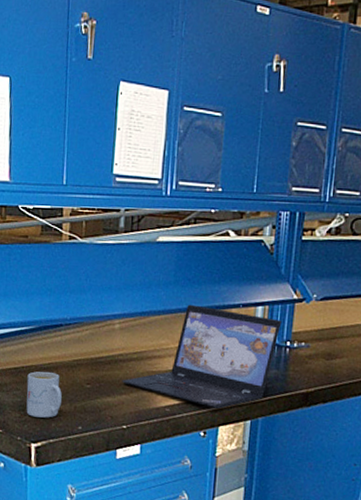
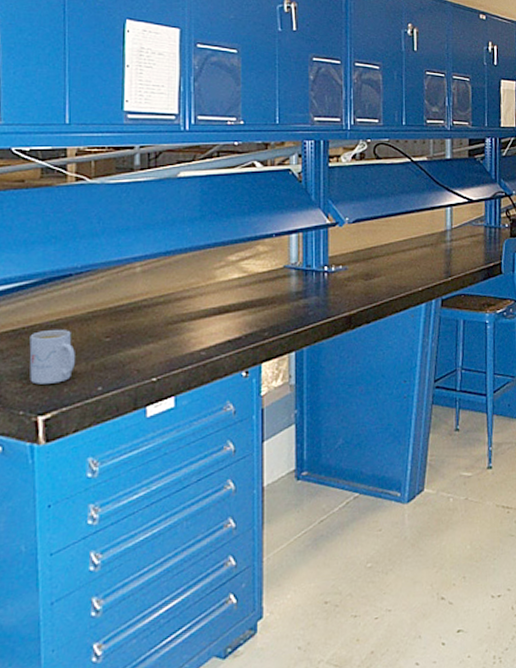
laptop: present [122,304,282,410] -> none [148,238,317,346]

